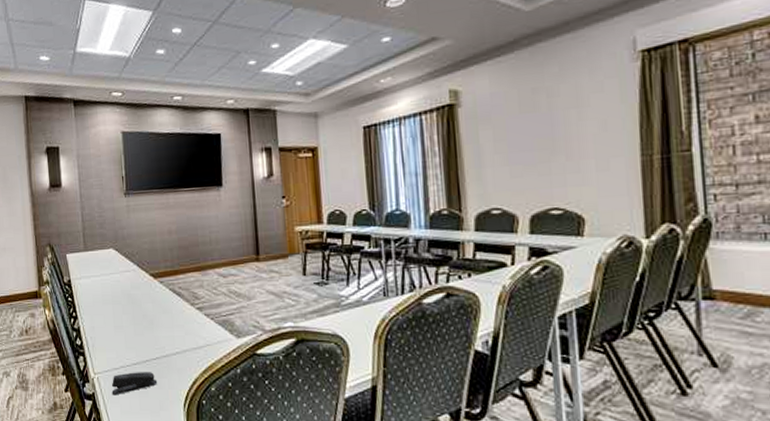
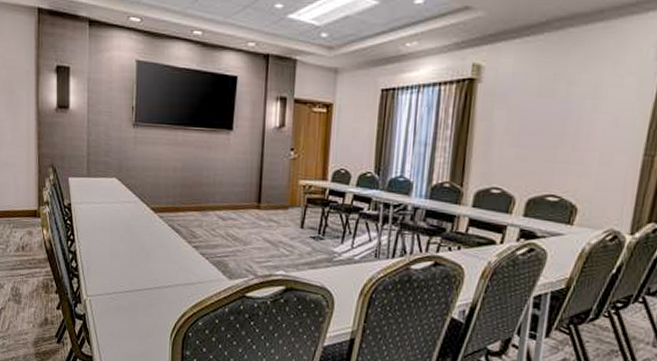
stapler: present [111,372,158,396] -> none [102,298,148,319]

